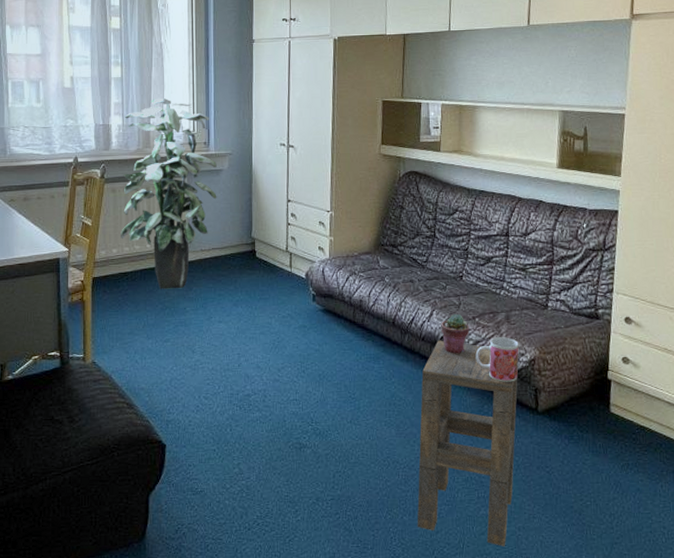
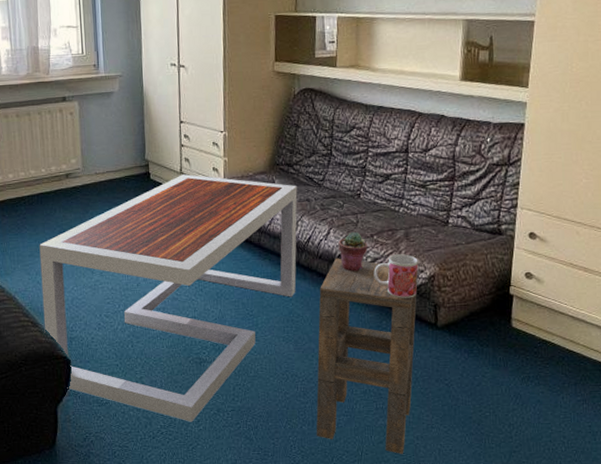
indoor plant: present [121,98,217,290] -> none [12,21,109,213]
coffee table: none [140,253,401,512] -> present [39,174,298,422]

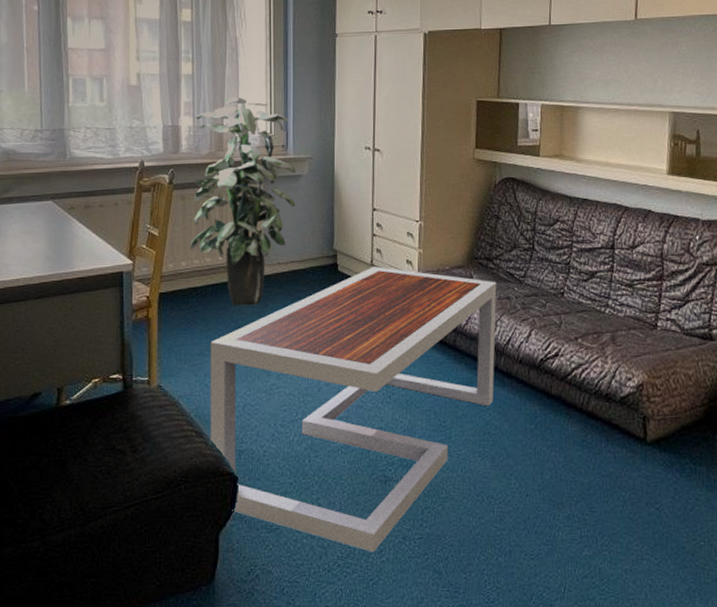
indoor plant: none [12,21,109,213] -> present [190,97,296,306]
side table: present [316,258,417,454] -> none [513,363,625,591]
potted succulent: present [338,232,368,272] -> none [540,334,572,378]
mug: present [373,254,419,298] -> none [578,360,626,409]

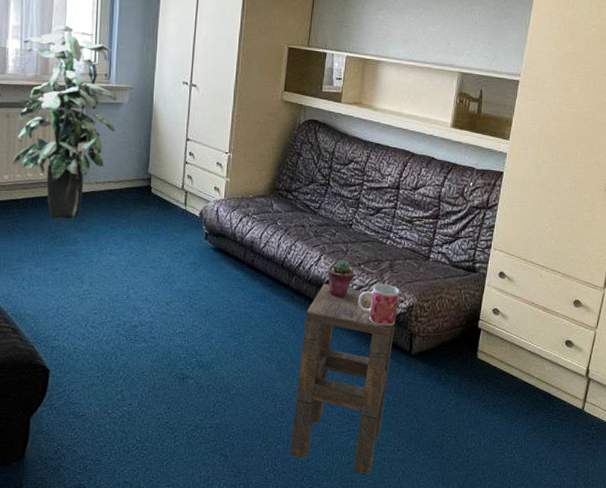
coffee table: present [210,266,497,552] -> none [25,191,294,438]
side table: none [513,363,625,591] -> present [289,283,396,475]
potted succulent: none [540,334,572,378] -> present [327,260,355,298]
mug: none [578,360,626,409] -> present [358,284,400,326]

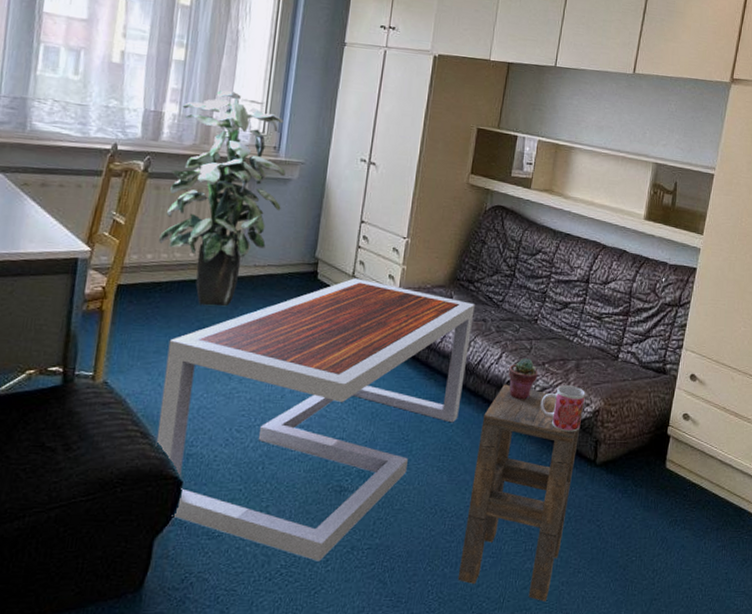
coffee table: none [25,191,294,438] -> present [155,278,475,562]

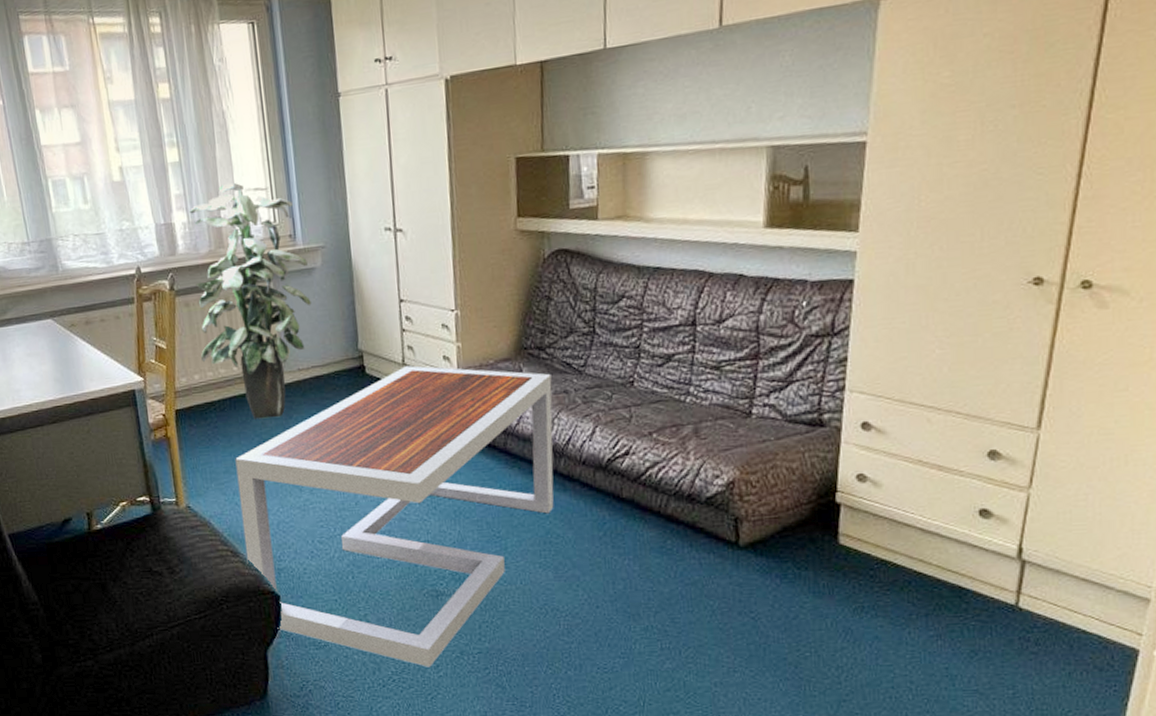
side table: present [457,384,580,601] -> none [584,463,712,704]
potted succulent: present [508,358,538,400] -> none [606,430,645,480]
mug: present [540,385,586,432] -> none [653,455,713,512]

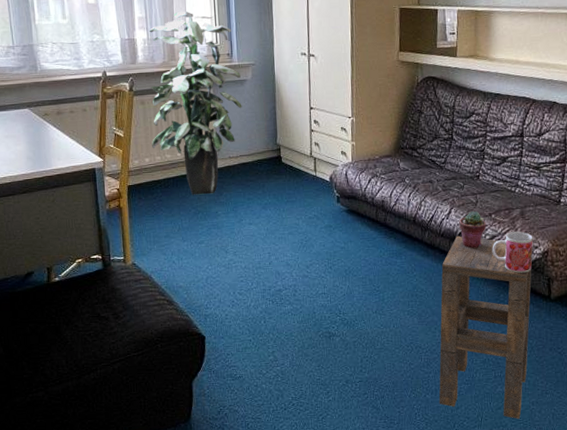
coffee table: present [235,365,554,667] -> none [175,158,421,394]
side table: none [584,463,712,704] -> present [439,236,532,419]
potted succulent: none [606,430,645,480] -> present [459,211,486,248]
mug: none [653,455,713,512] -> present [492,231,533,273]

